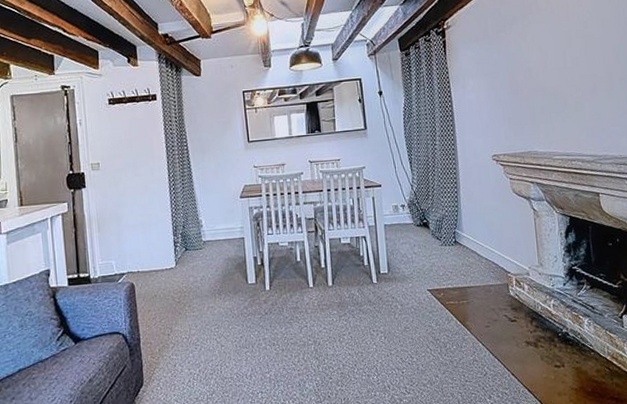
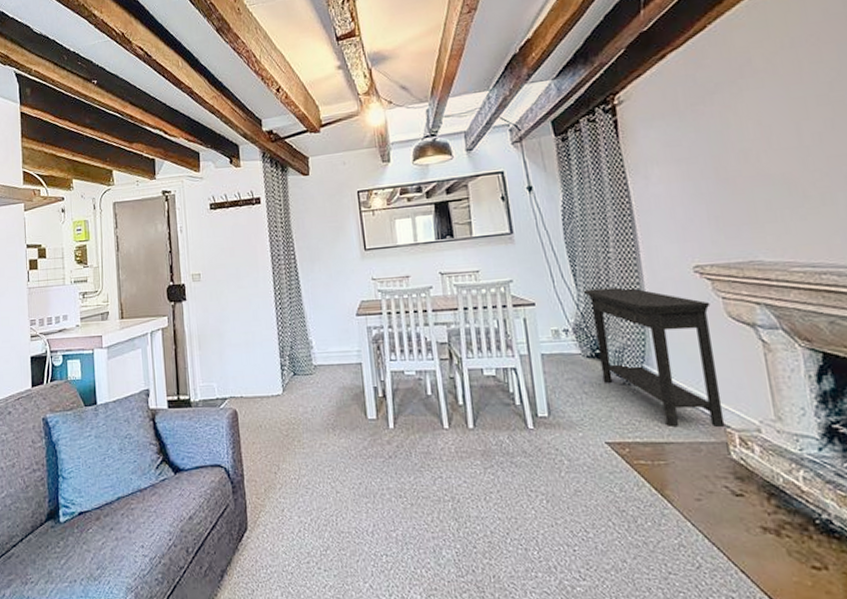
console table: none [416,171,507,276] -> present [583,287,725,428]

